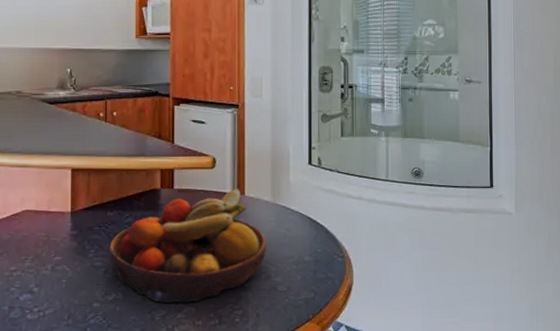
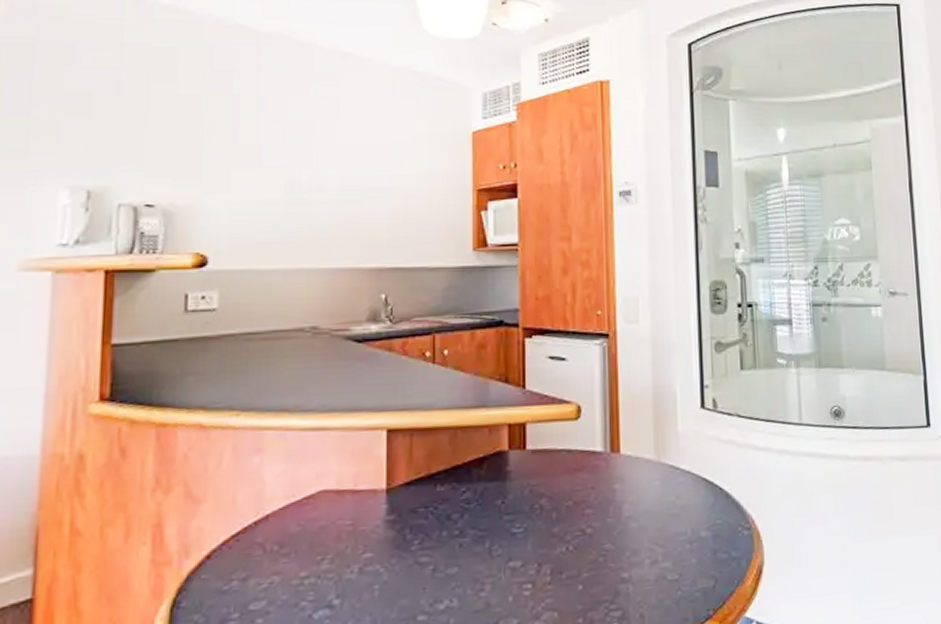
fruit bowl: present [109,189,267,304] -> none [439,445,651,609]

